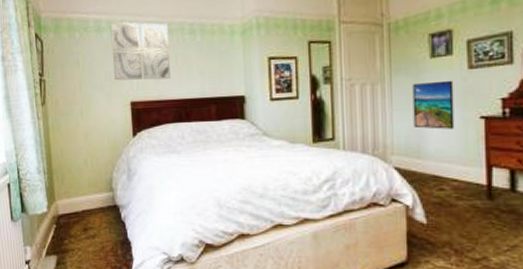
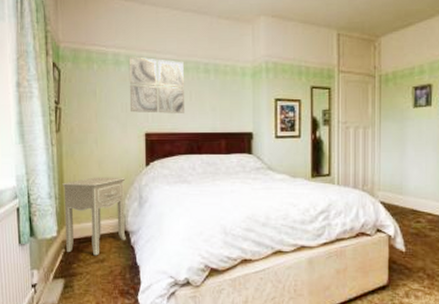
nightstand: none [50,149,116,232] -> present [62,177,126,256]
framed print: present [412,80,455,130] -> none [397,127,431,170]

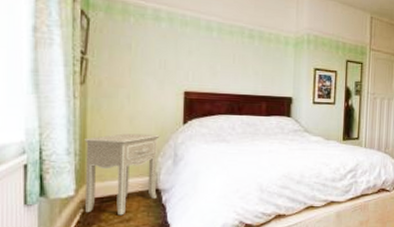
wall art: present [128,56,184,114] -> none [168,14,229,75]

